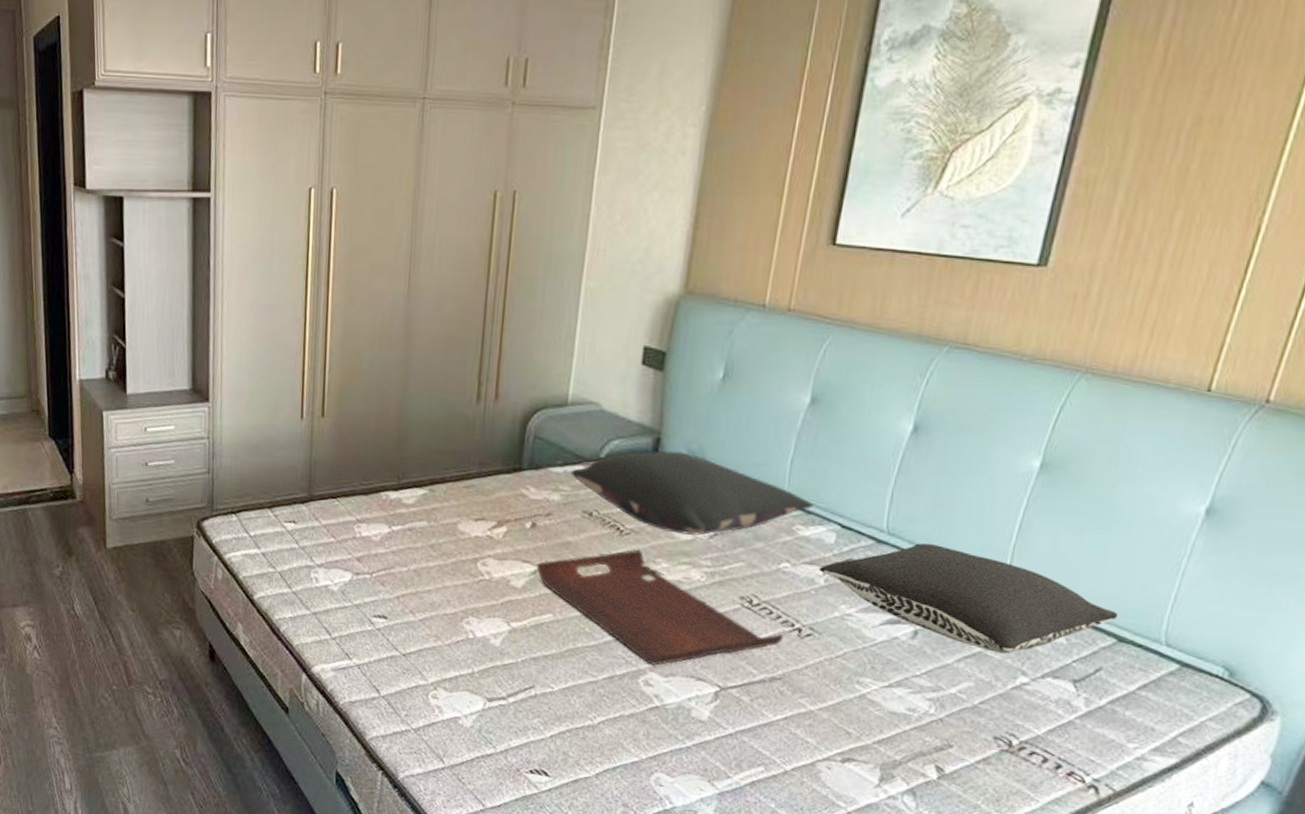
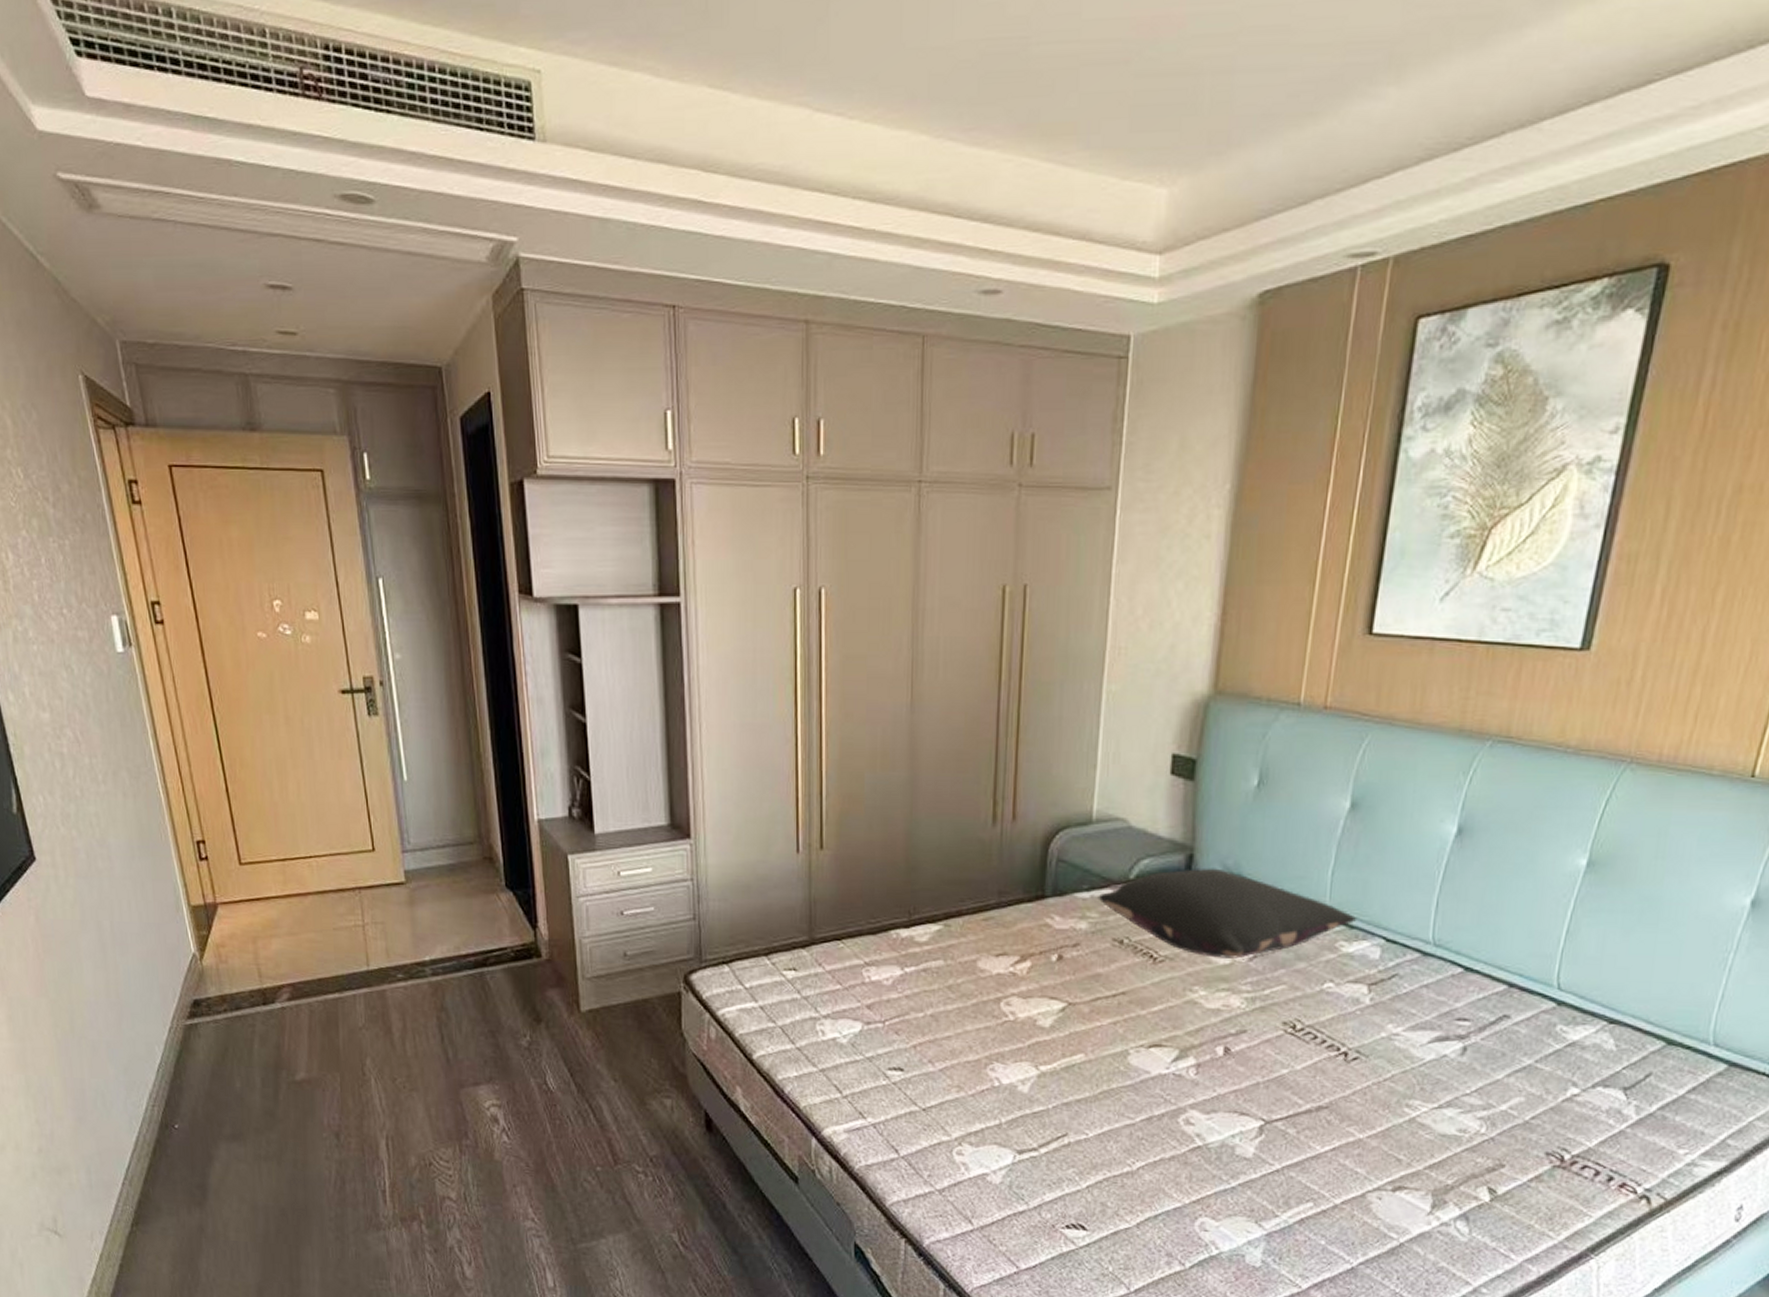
serving tray: present [536,549,784,666] -> none [1065,977,1330,1102]
pillow: present [818,543,1119,654] -> none [1363,953,1667,1065]

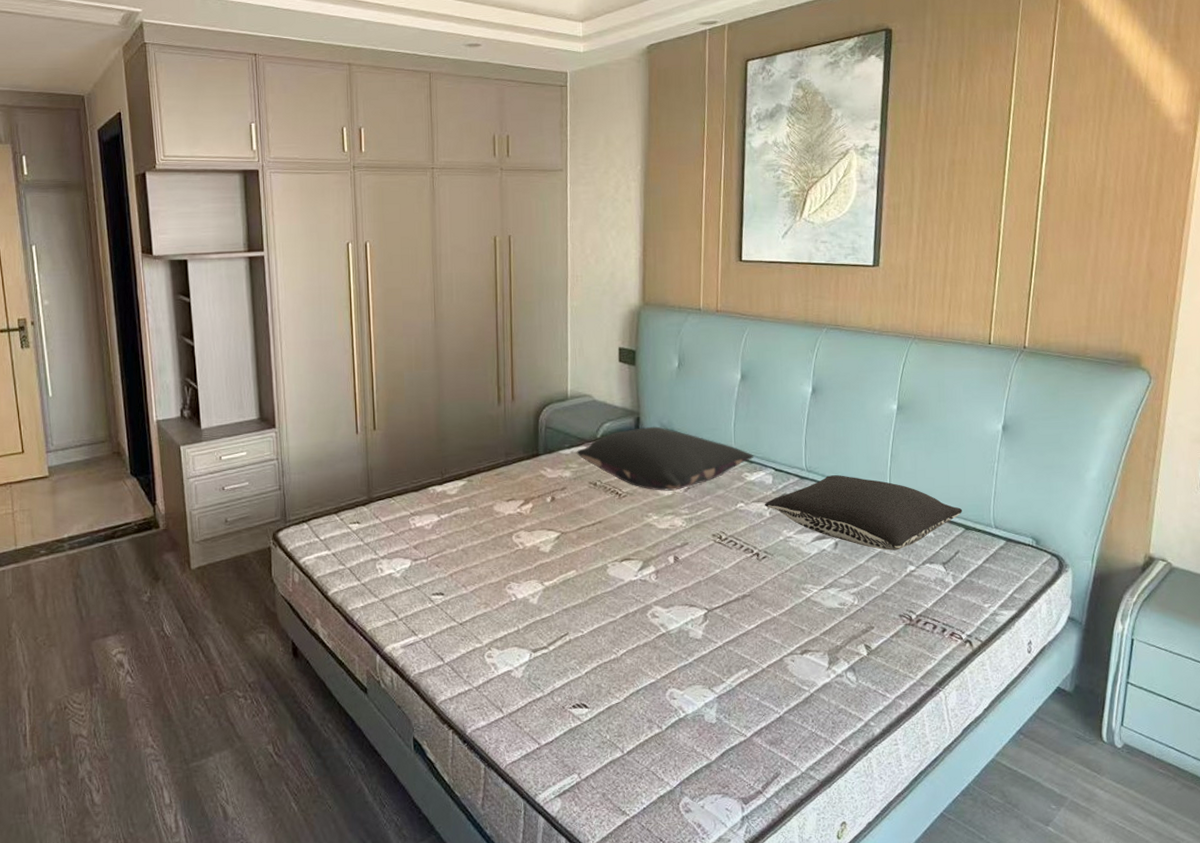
pillow: none [1363,953,1667,1065] -> present [764,475,963,551]

